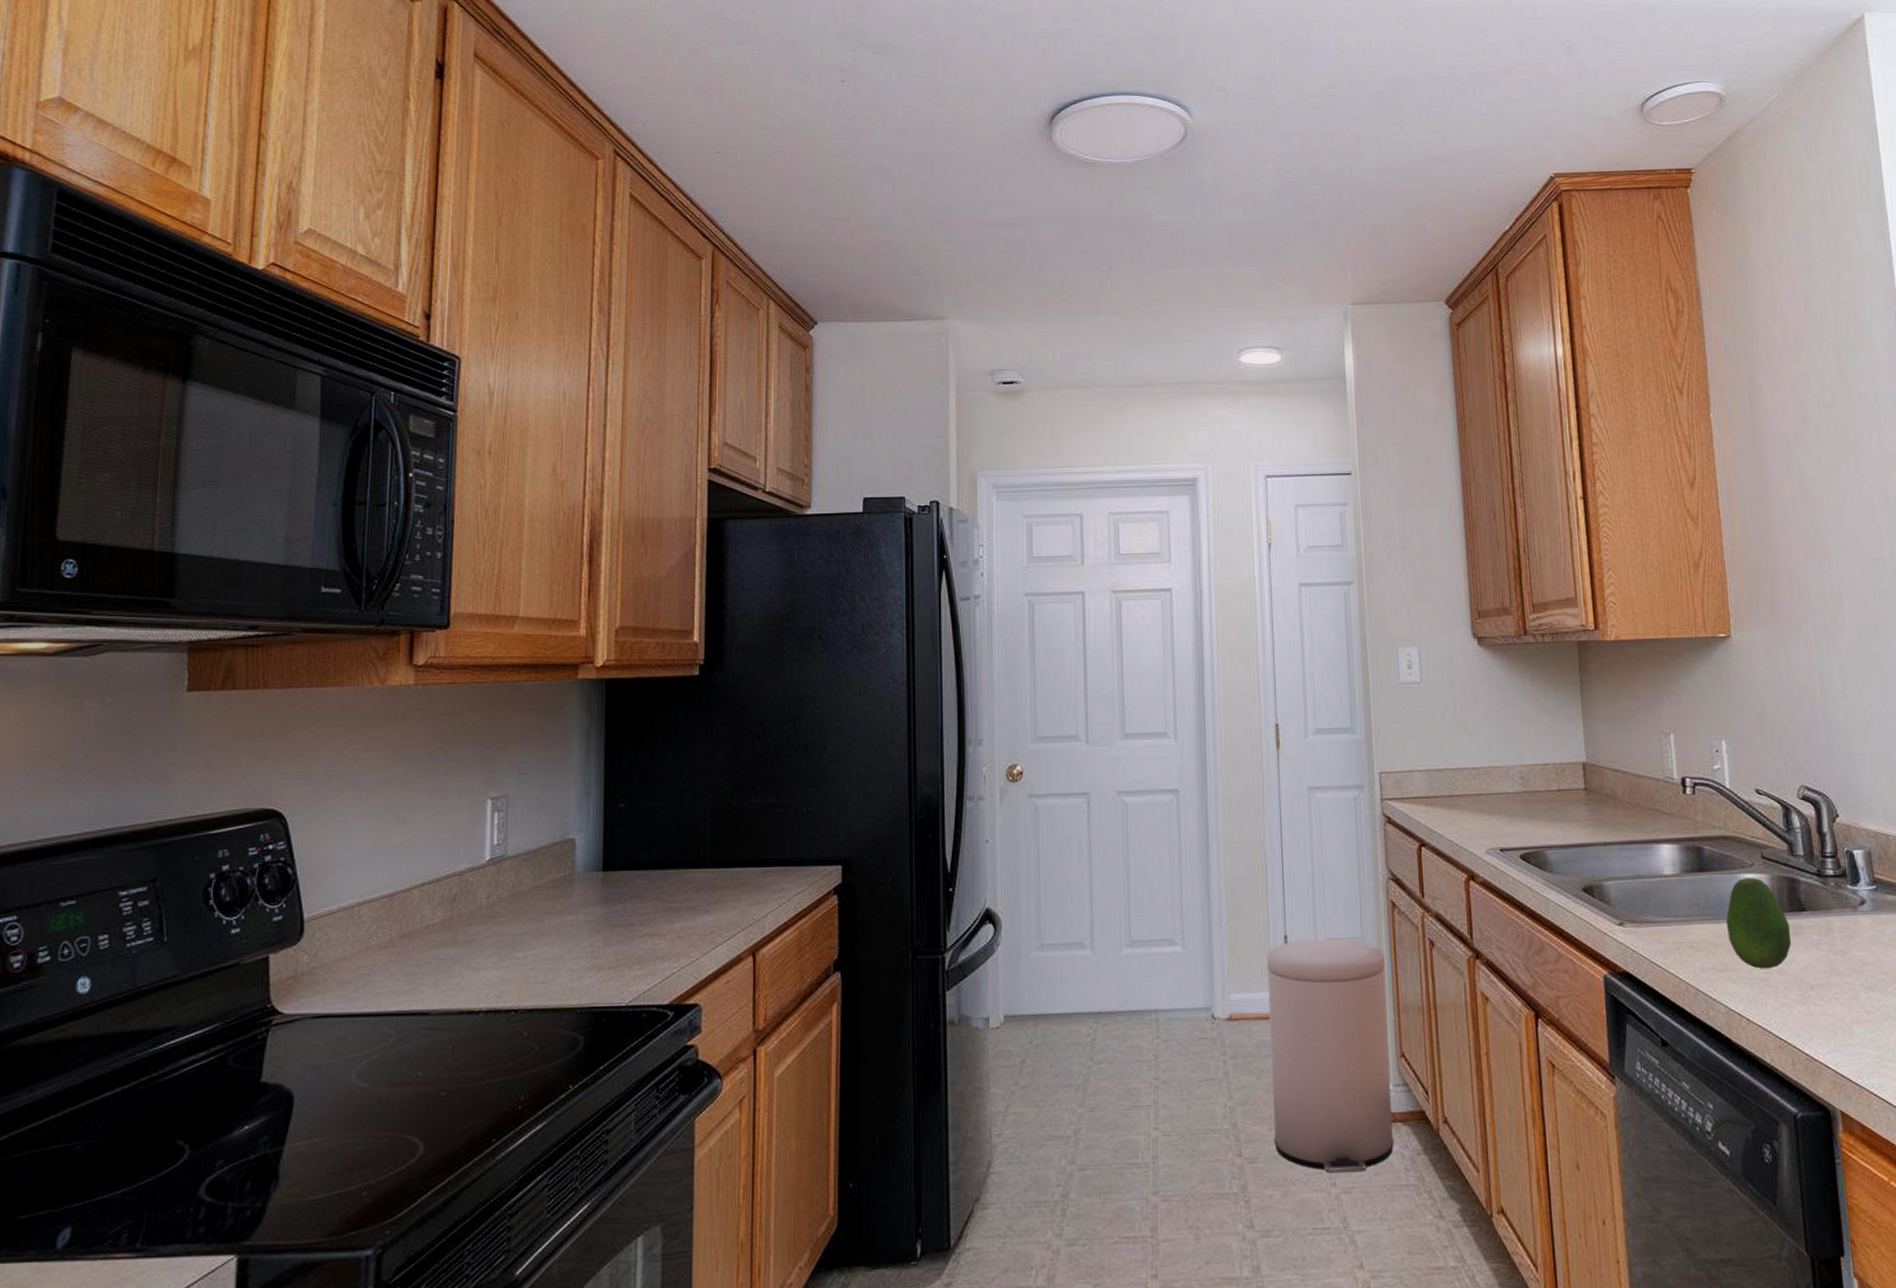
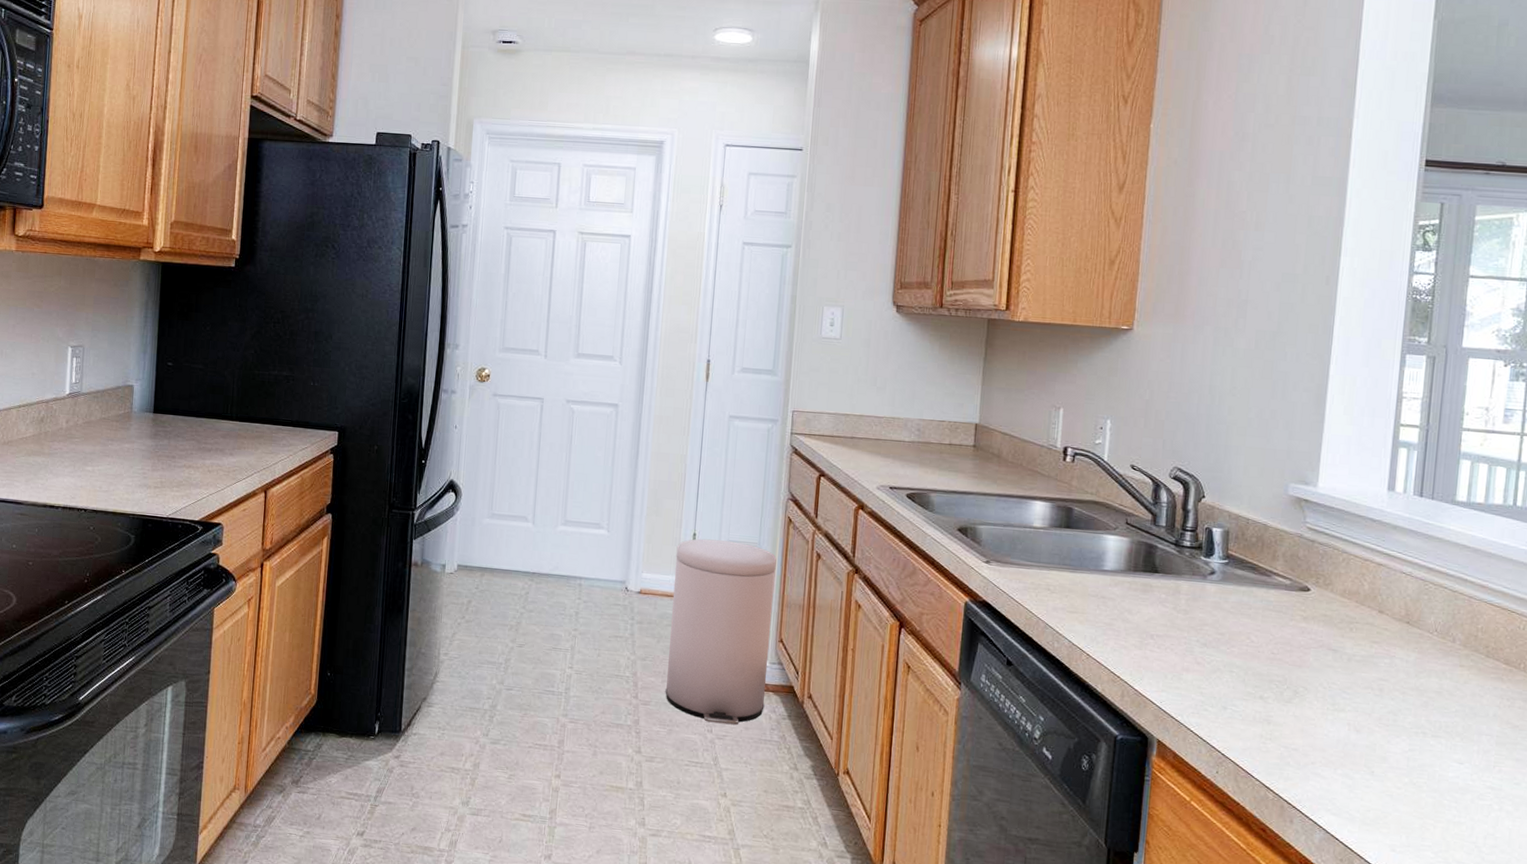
fruit: present [1725,877,1792,969] -> none [1082,538,1141,617]

